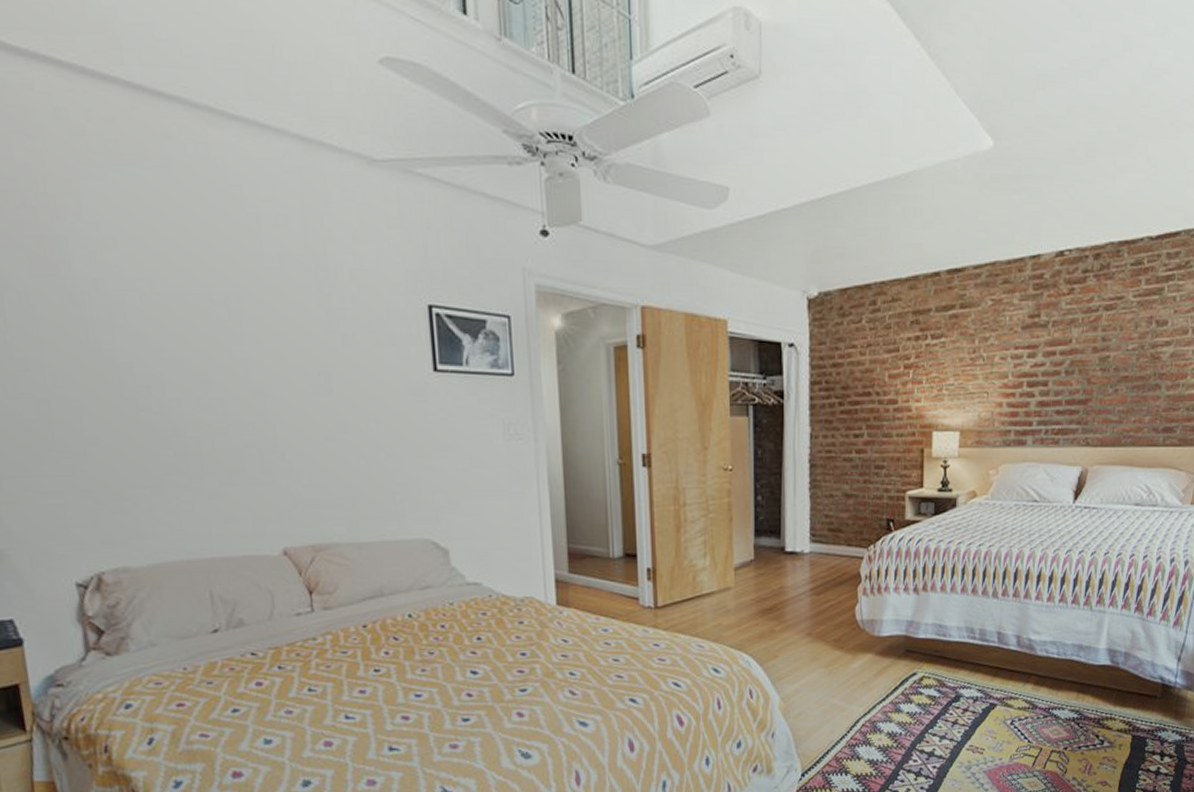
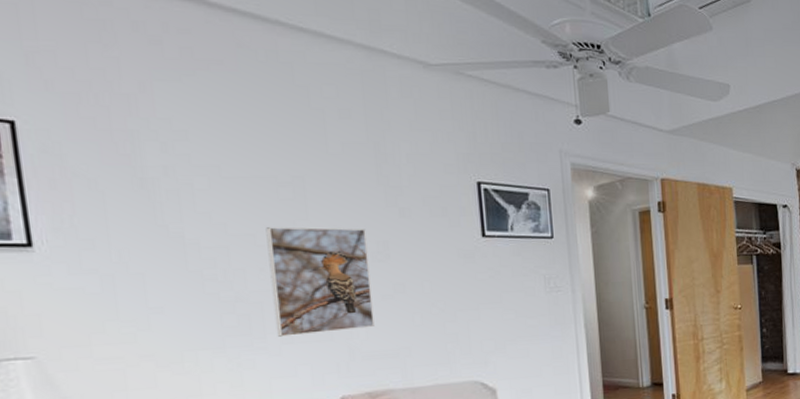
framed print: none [200,352,317,477] -> present [265,227,375,337]

